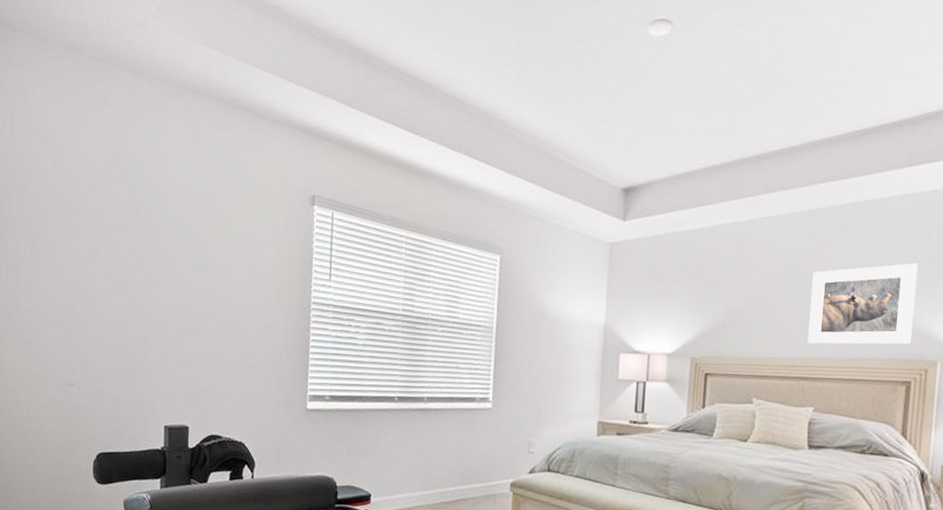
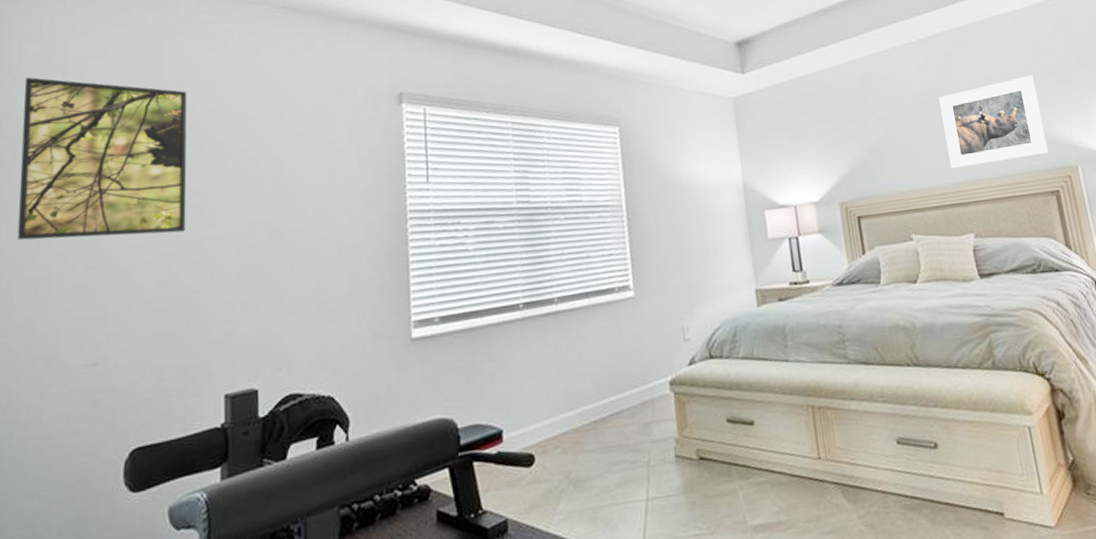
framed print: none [15,138,140,291] -> present [17,77,187,241]

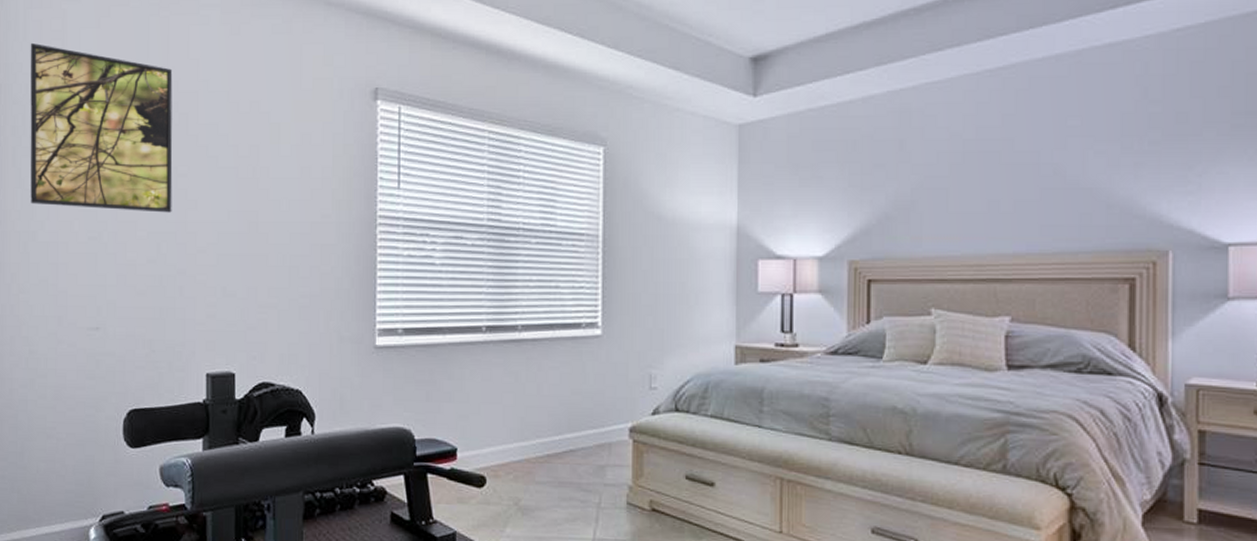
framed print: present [939,75,1049,169] -> none [997,128,1133,237]

